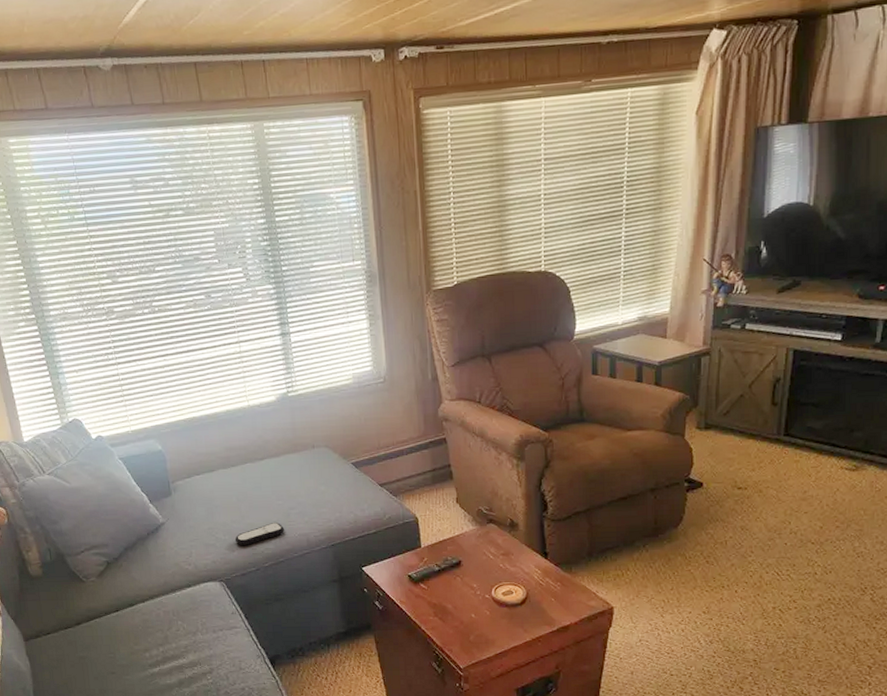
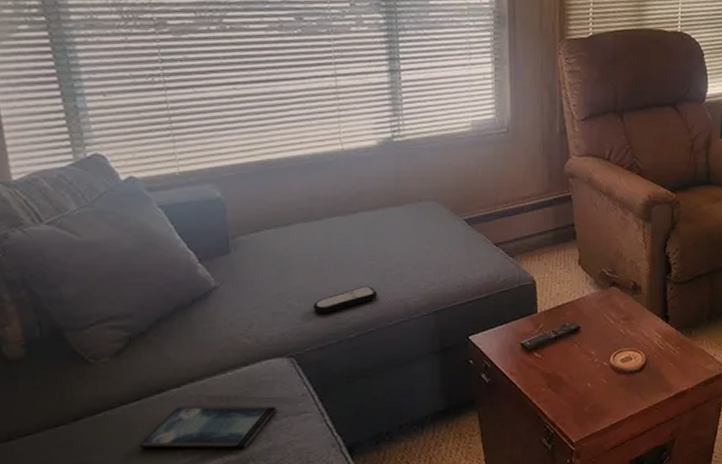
tablet: none [121,617,214,654] -> present [140,405,276,449]

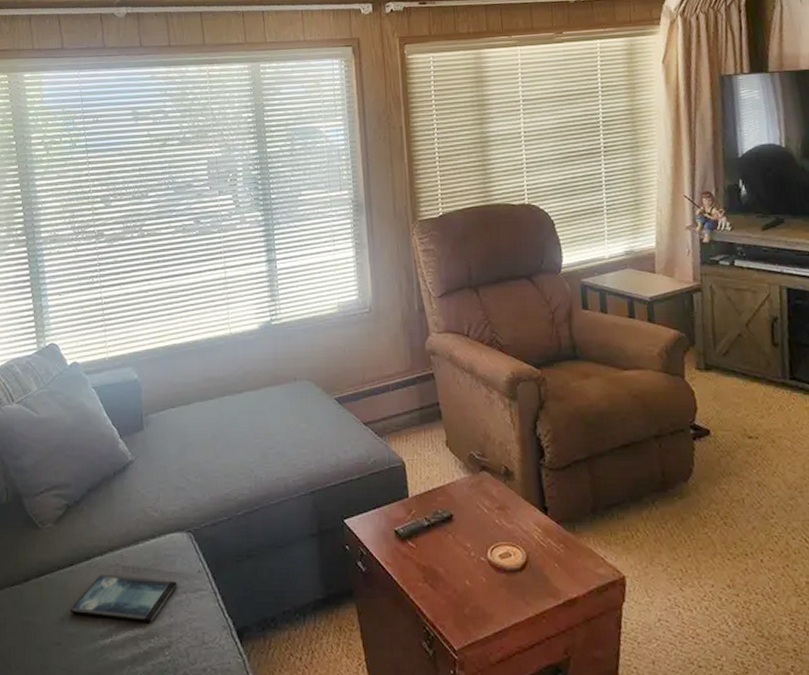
remote control: present [312,285,378,313] -> none [207,463,262,490]

